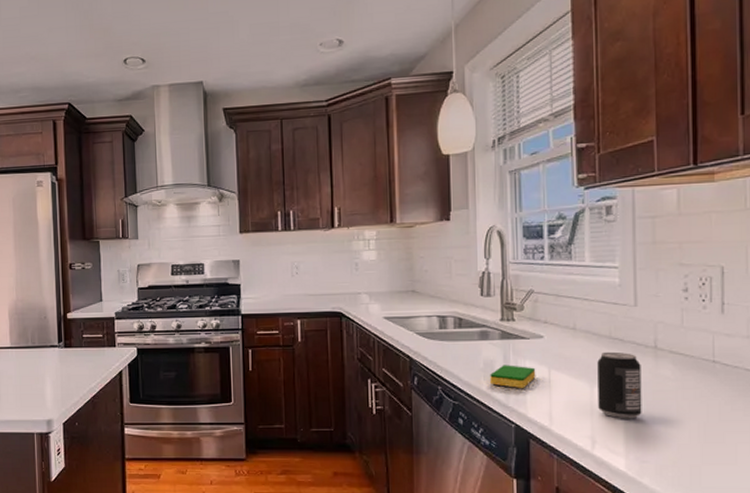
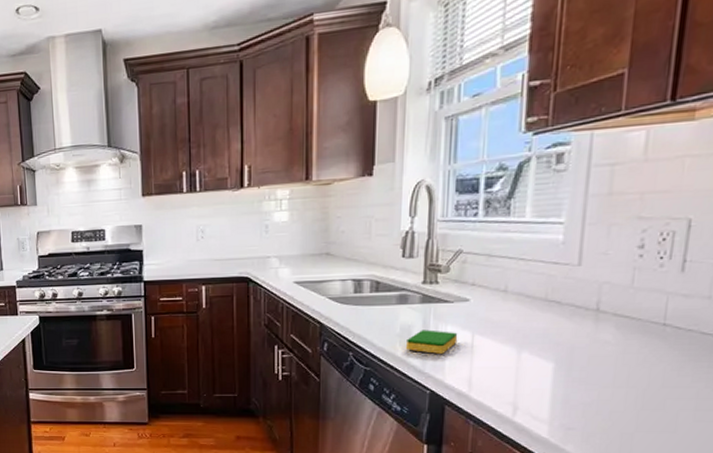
beverage can: present [597,351,642,419] -> none [524,315,579,386]

